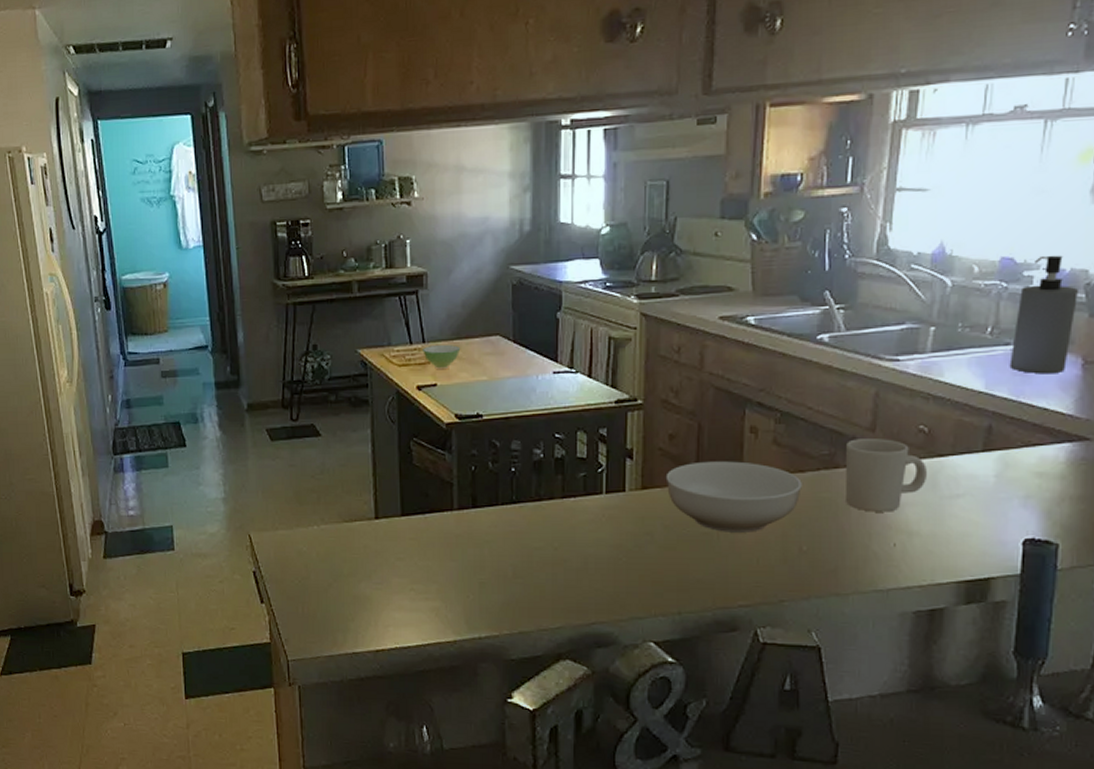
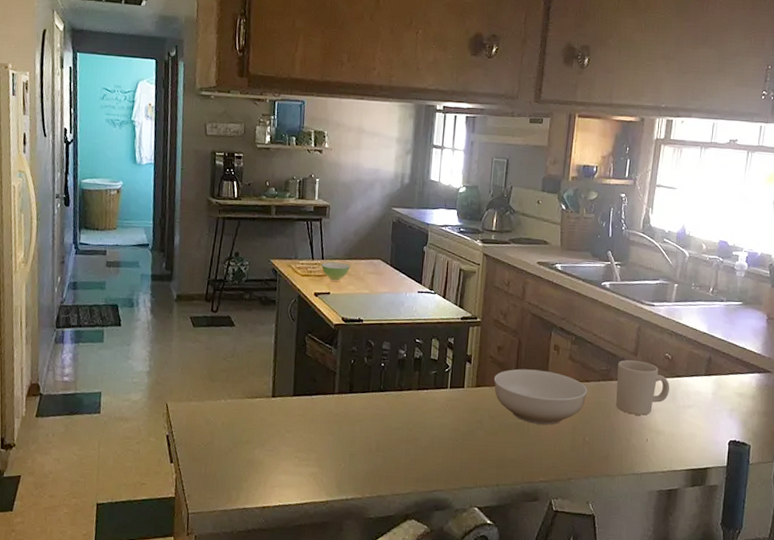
soap dispenser: present [1009,255,1078,374] -> none [723,242,765,324]

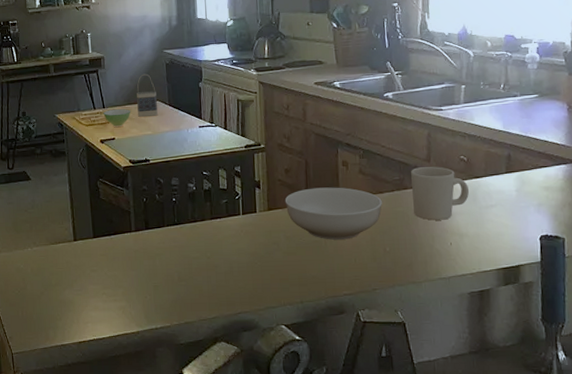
bag: none [357,229,379,275] -> present [137,73,158,118]

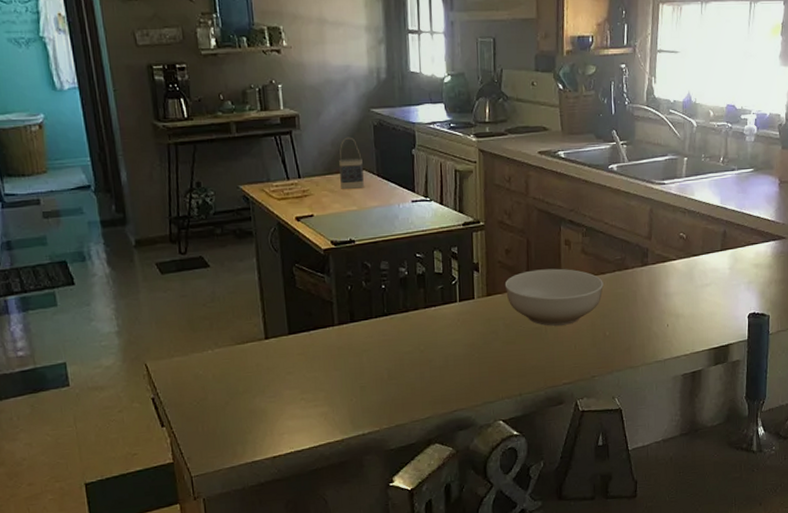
bowl: present [103,108,131,128] -> none [299,179,333,202]
mug: present [411,166,470,221] -> none [632,244,687,302]

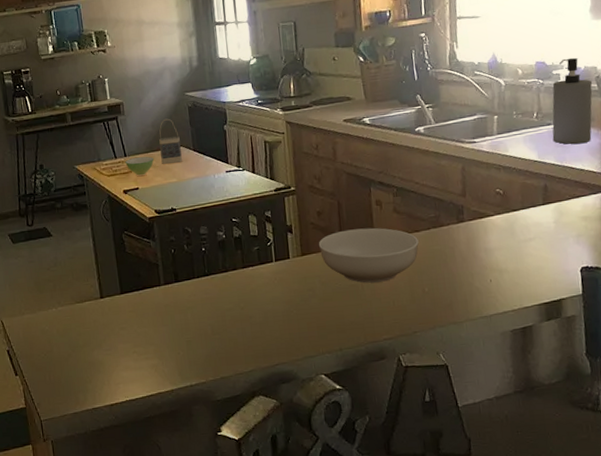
bowl: none [299,179,333,202] -> present [125,156,155,177]
soap dispenser: none [735,103,774,192] -> present [552,57,593,144]

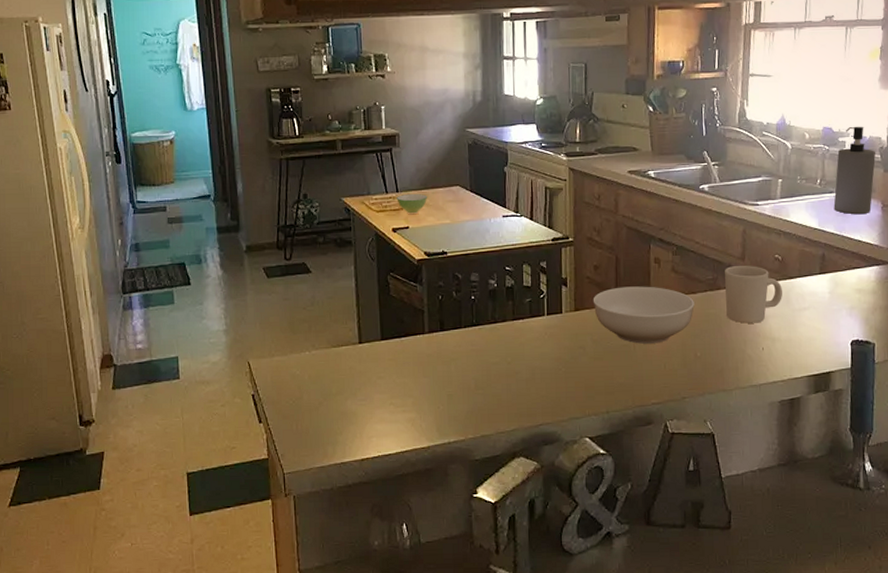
bag: present [159,118,182,165] -> none [435,154,457,204]
mug: none [446,201,507,258] -> present [725,266,783,324]

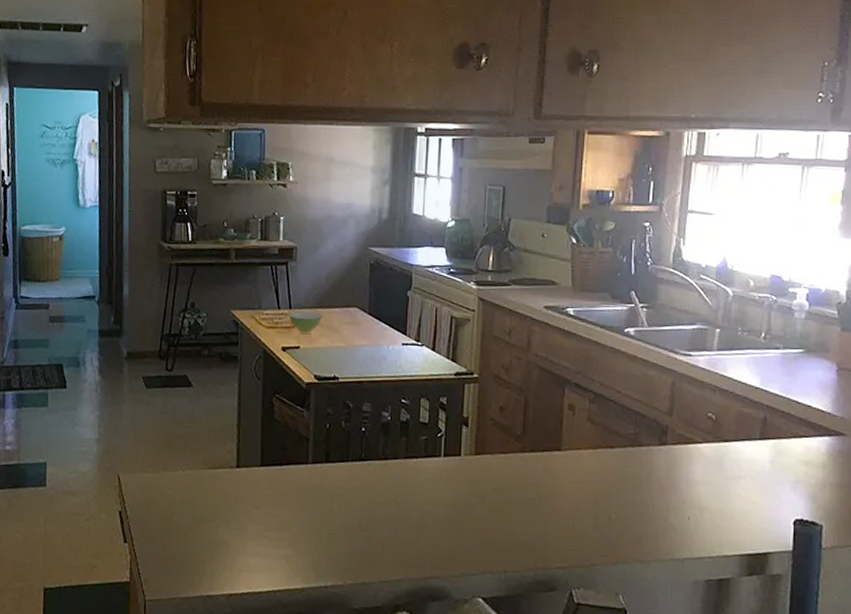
bowl: present [593,286,694,344] -> none [496,433,611,500]
mug: present [725,266,783,324] -> none [648,421,716,489]
soap dispenser: present [833,126,876,215] -> none [779,276,832,377]

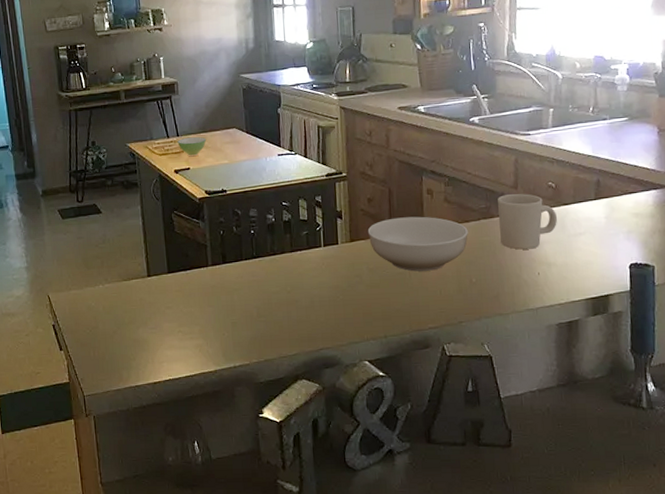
bowl: none [496,433,611,500] -> present [367,216,468,272]
mug: none [648,421,716,489] -> present [498,194,558,250]

